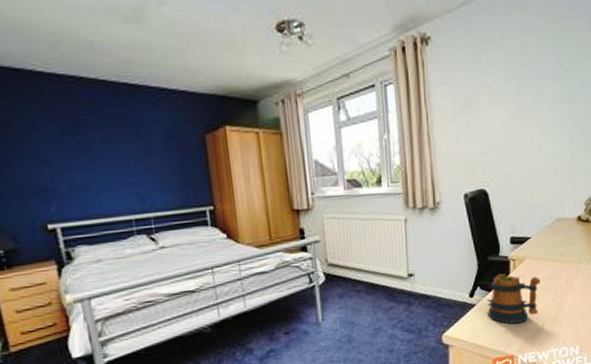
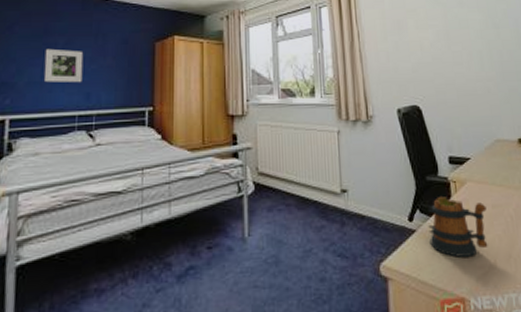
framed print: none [81,147,132,186] -> present [44,48,84,83]

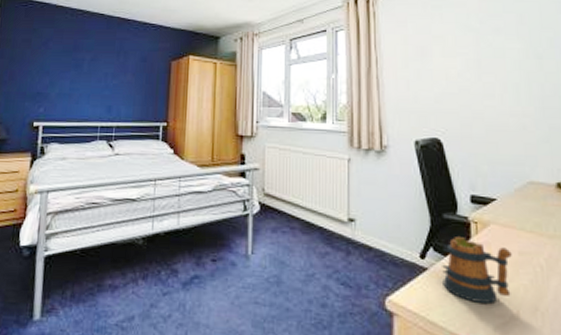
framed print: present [44,48,84,83] -> none [72,63,107,96]

